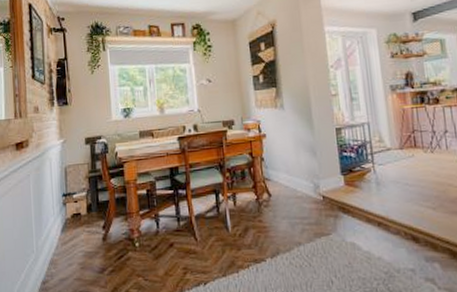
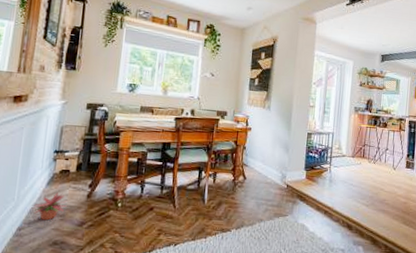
potted plant: none [51,239,86,271] -> present [31,193,69,221]

